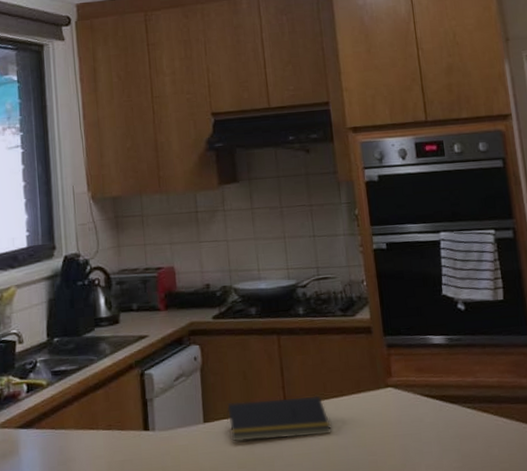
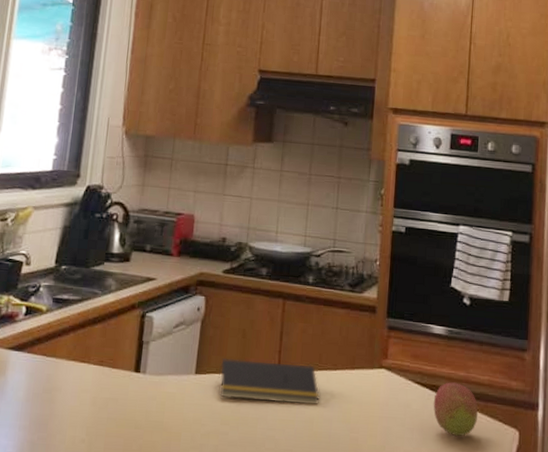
fruit: none [446,389,494,443] -> present [433,382,478,437]

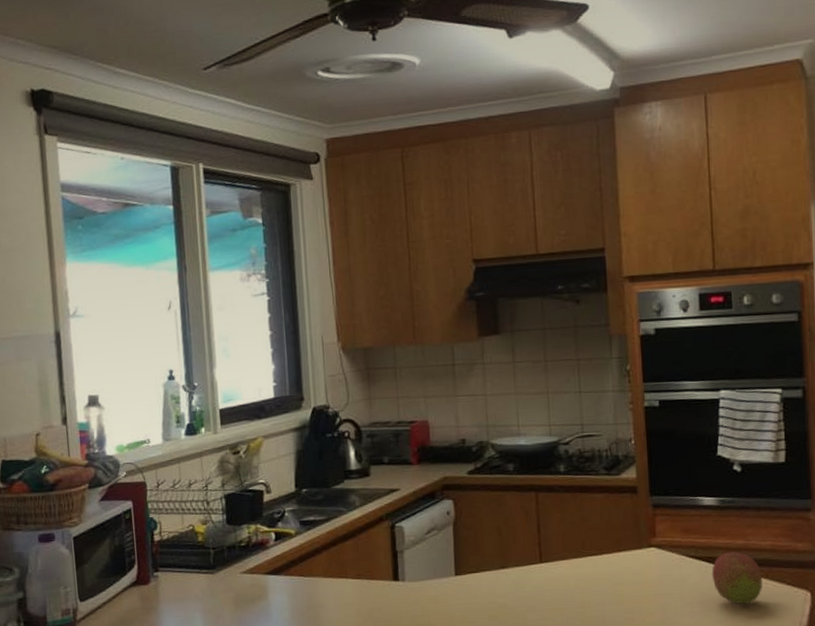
notepad: present [219,359,321,404] -> none [479,553,589,594]

